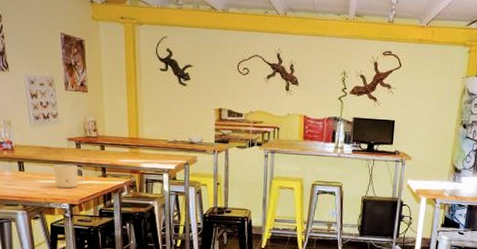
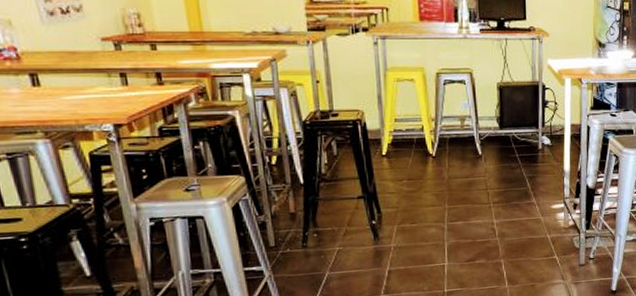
mug: present [53,163,86,189] -> none [84,71,133,105]

